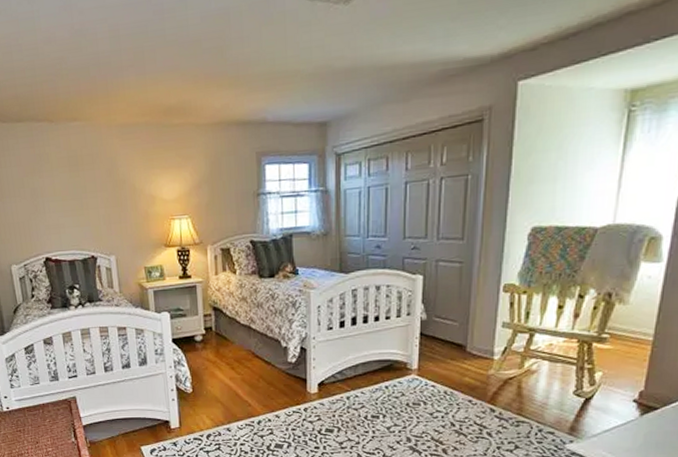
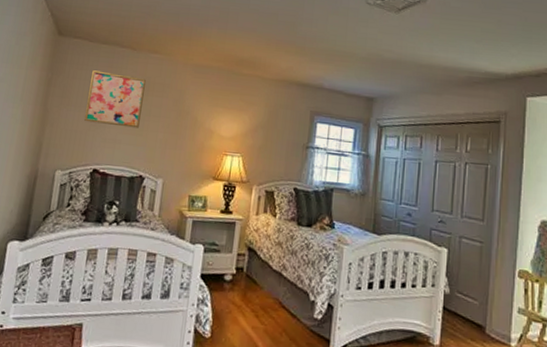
wall art: none [14,153,78,212] -> present [84,70,146,128]

